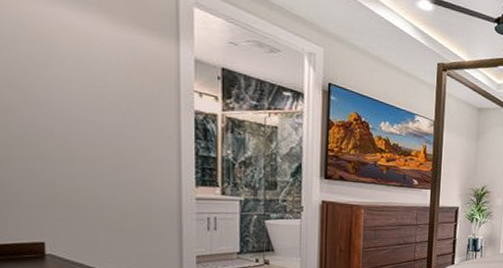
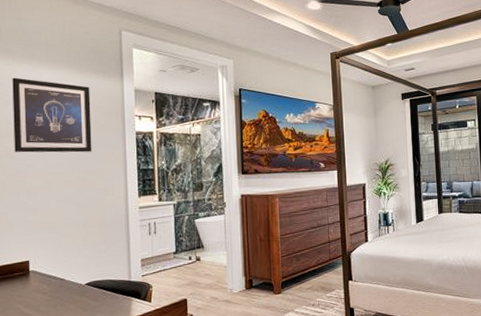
wall art: none [14,10,134,125] -> present [12,77,92,153]

